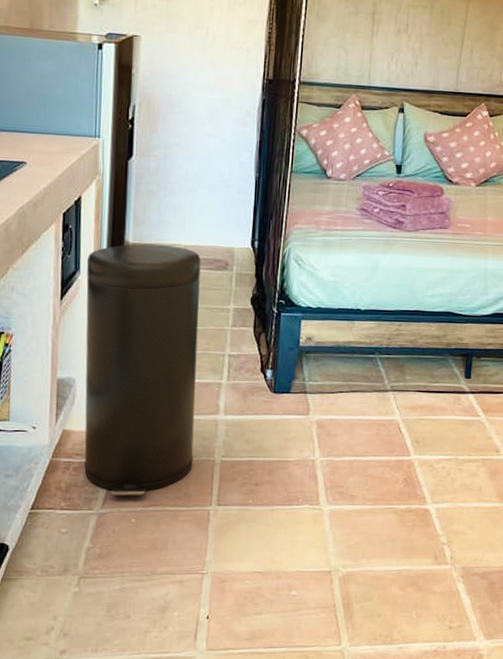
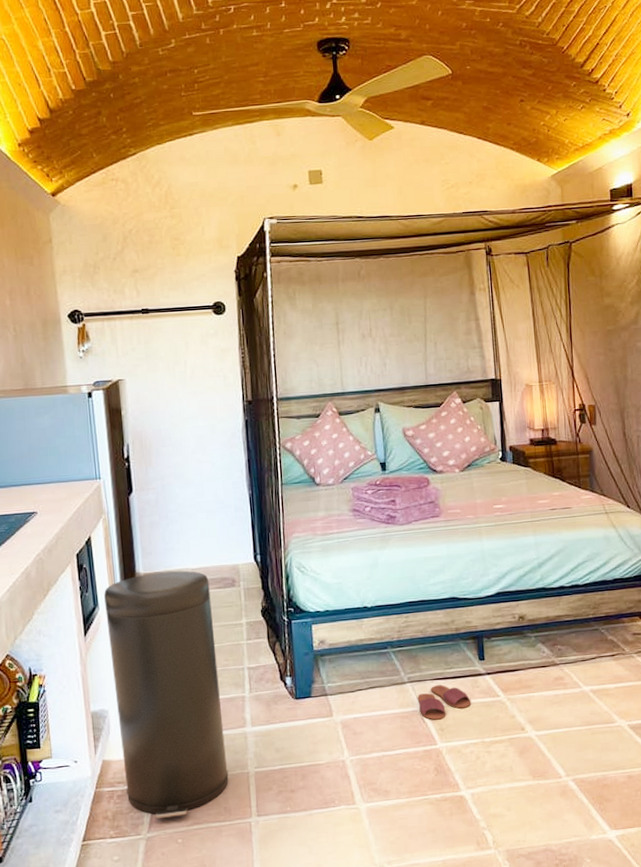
slippers: none [397,397,451,432] -> present [417,685,471,720]

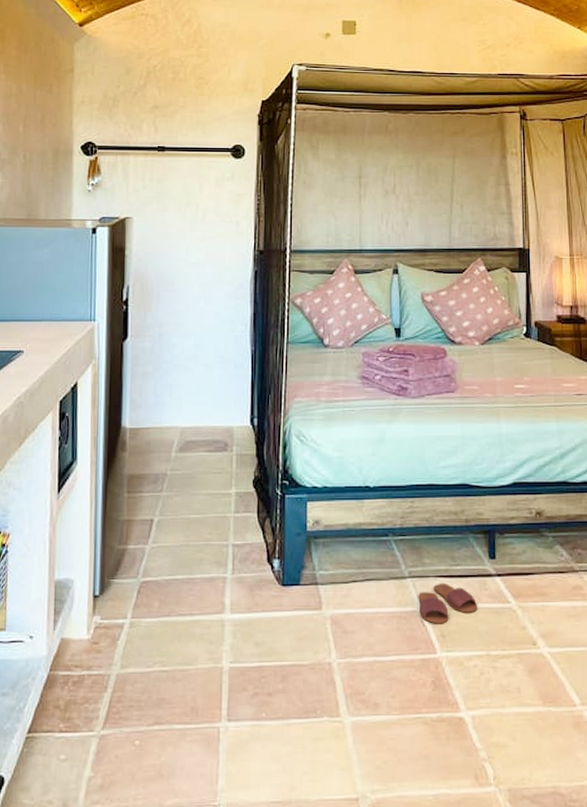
pedal bin: present [104,570,229,819] -> none [84,429,200,713]

